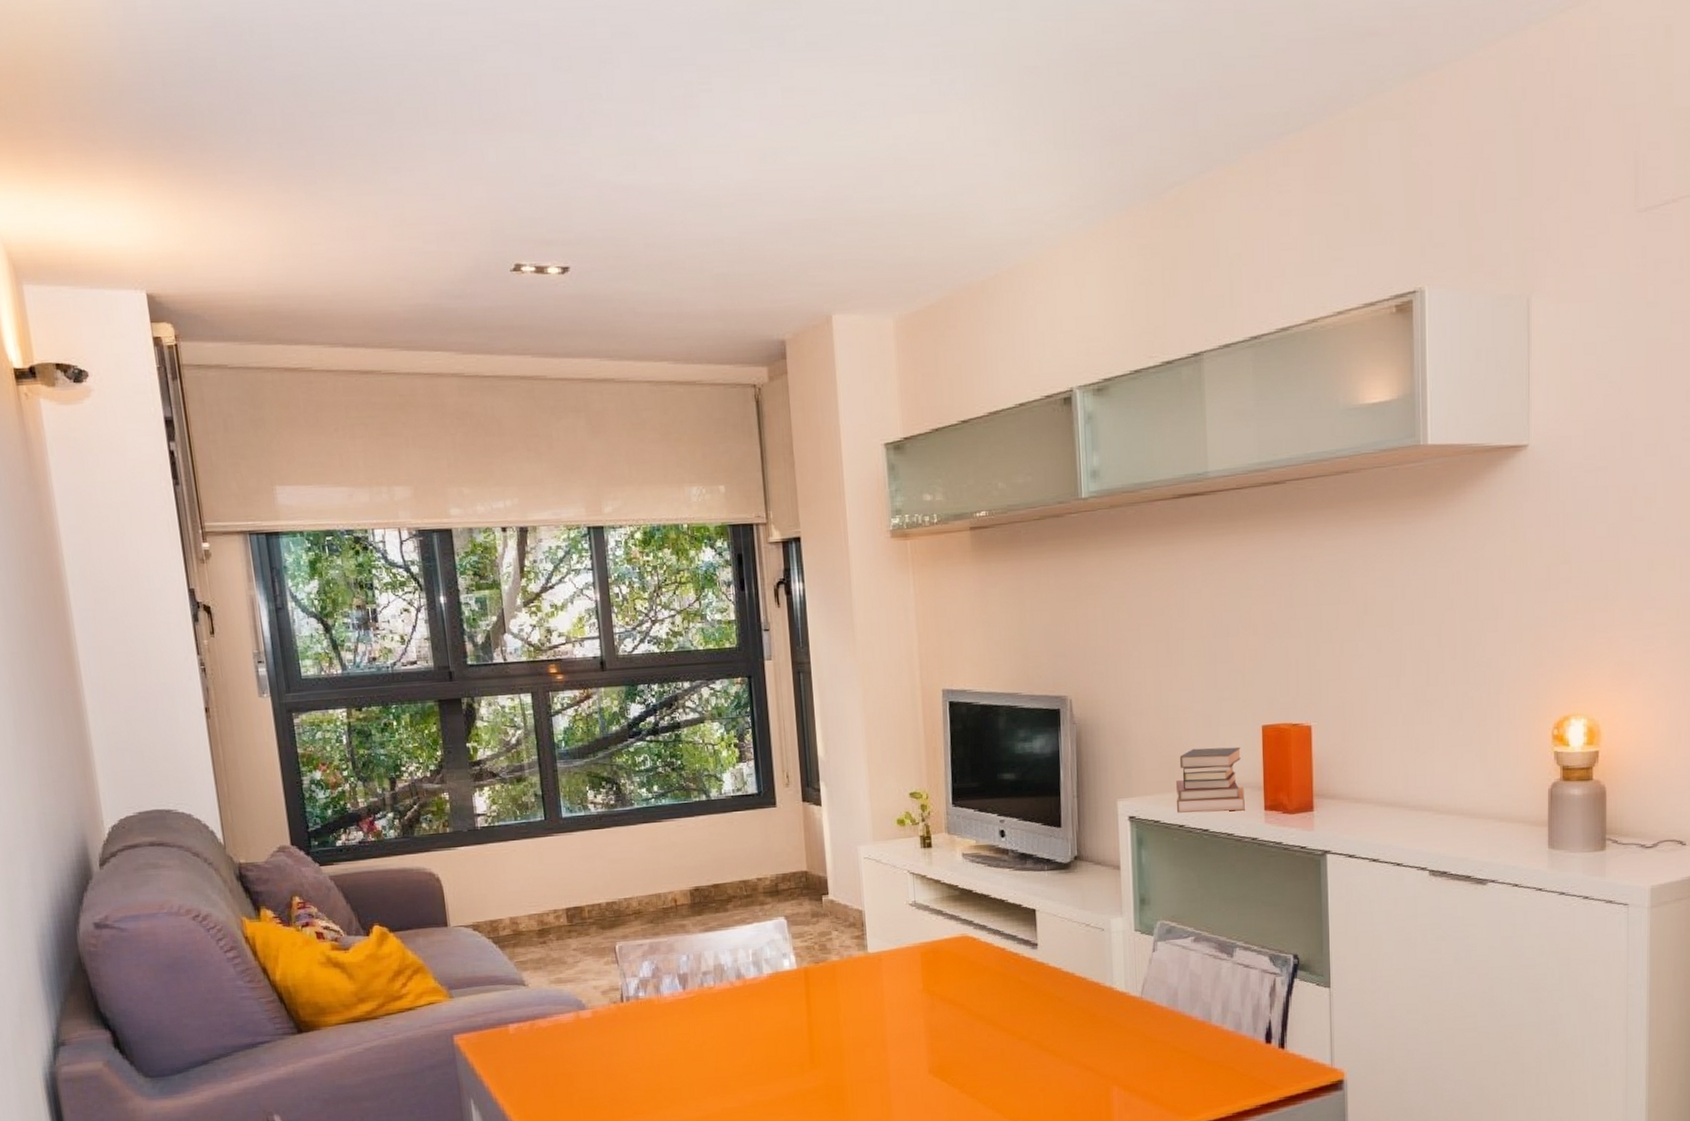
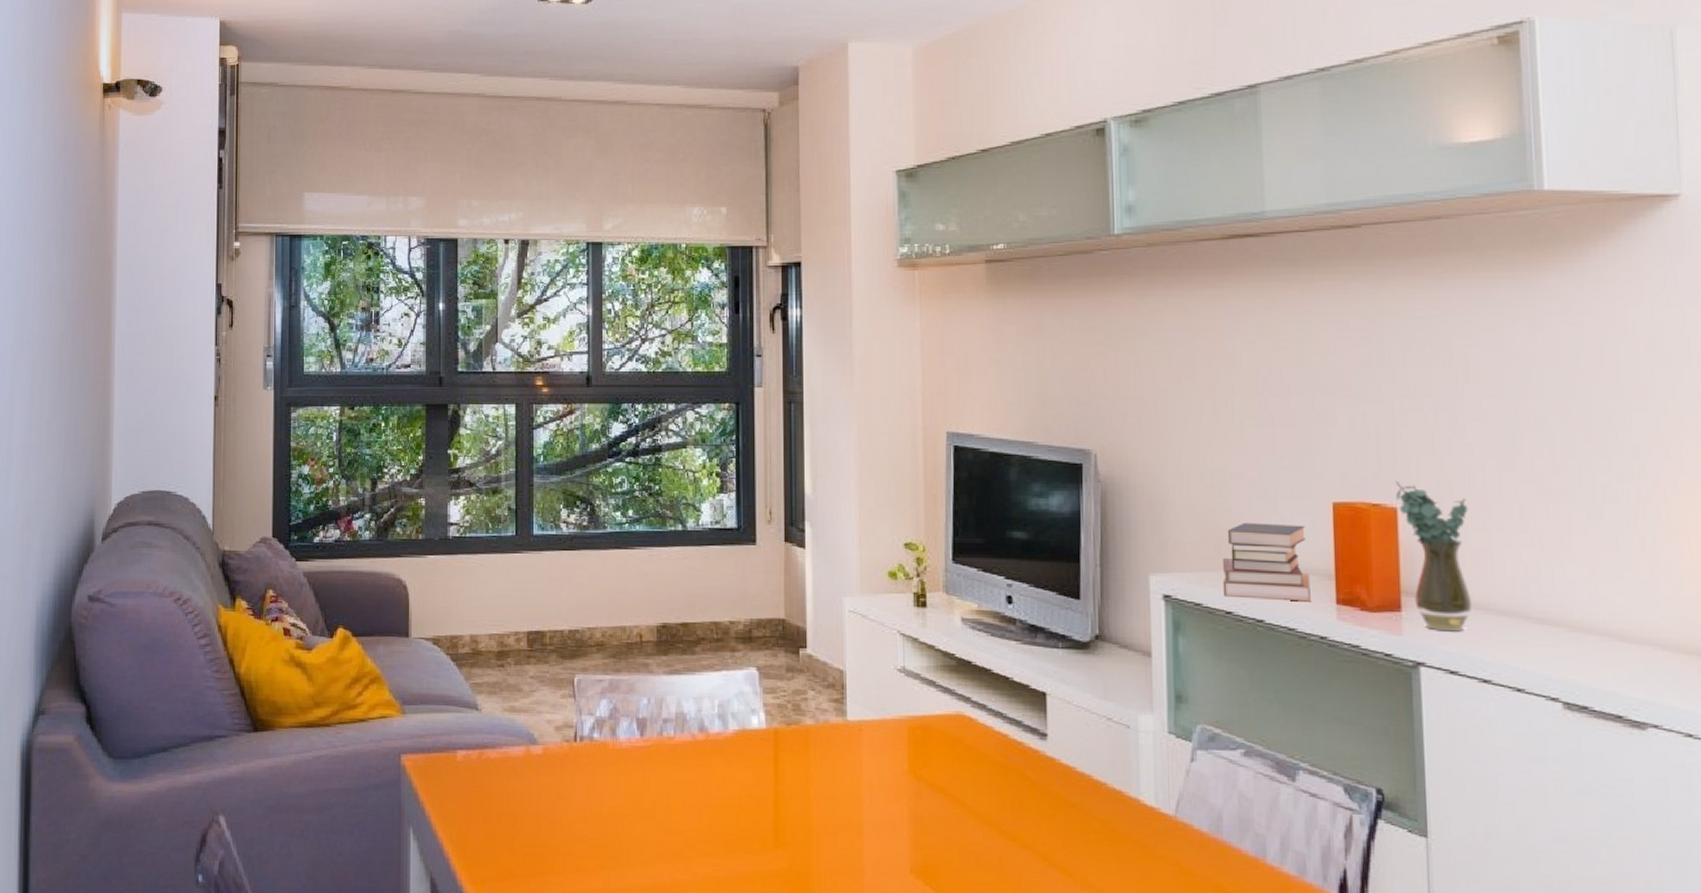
vase: none [1310,703,1366,824] -> present [1396,480,1473,632]

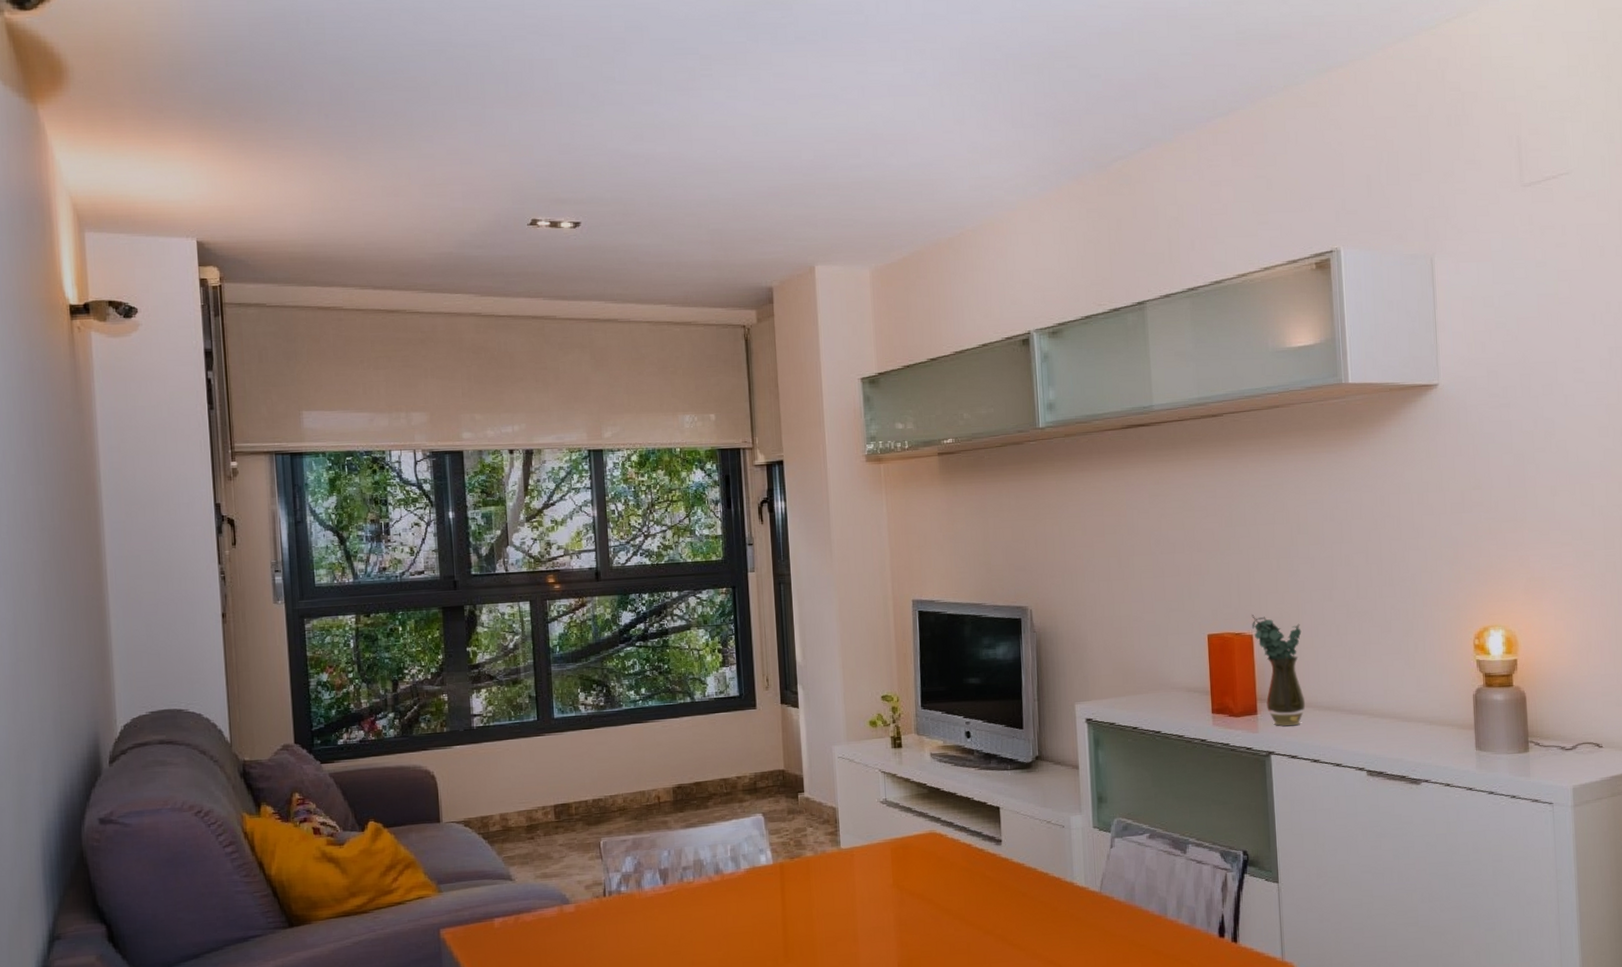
books: present [1222,522,1311,602] -> none [1130,654,1194,716]

